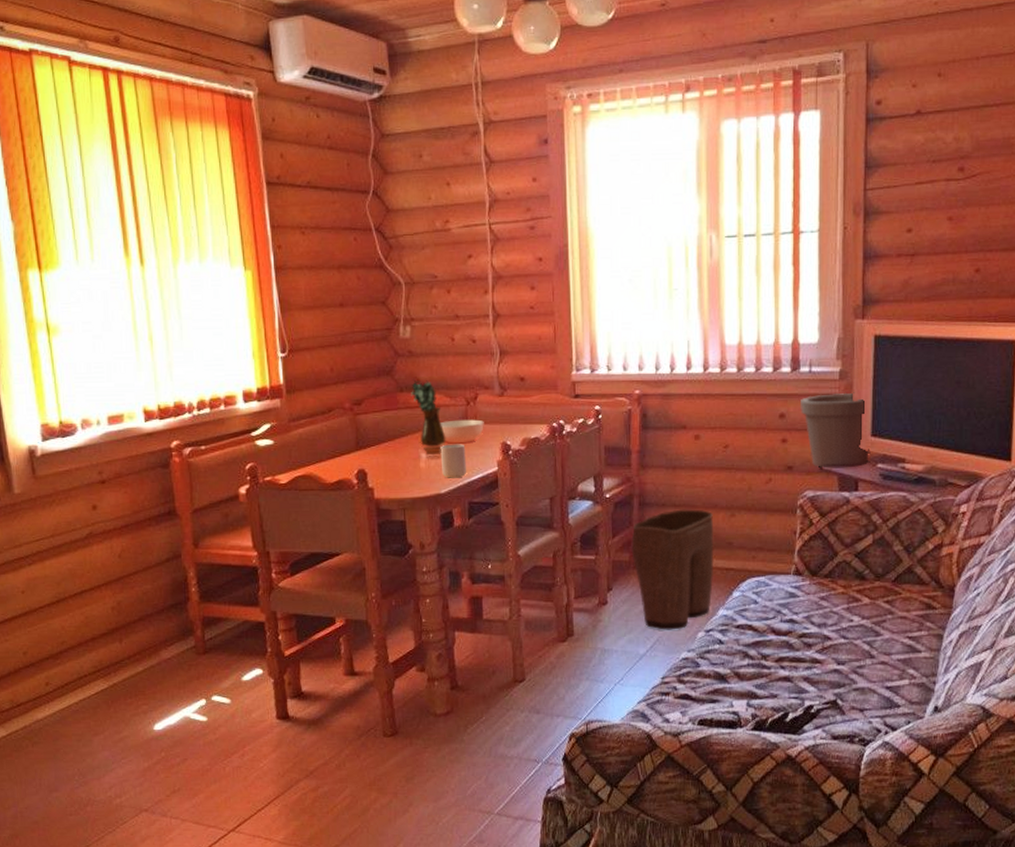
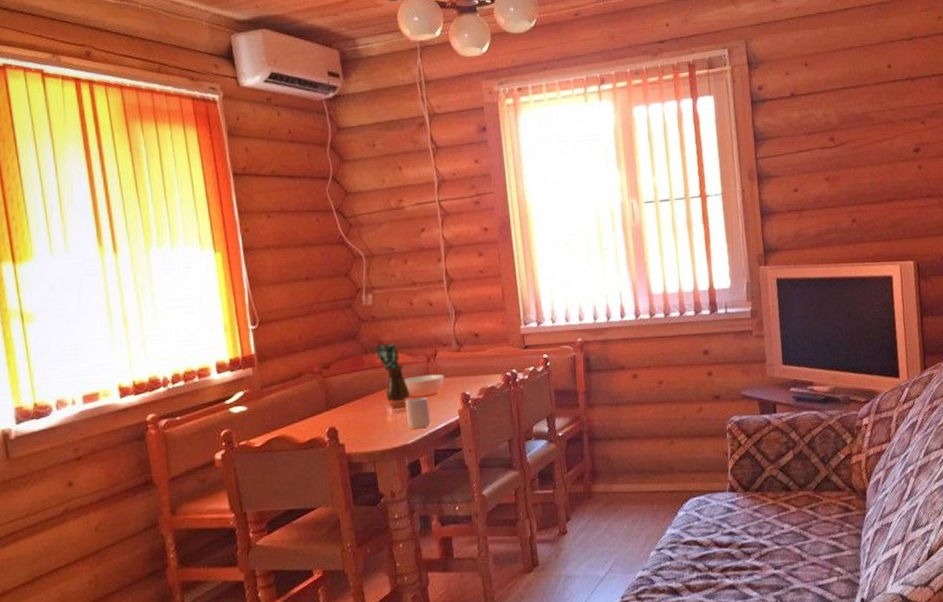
laundry basket: present [631,509,714,630] -> none [584,440,660,553]
flower pot: present [801,392,869,469] -> none [720,328,783,396]

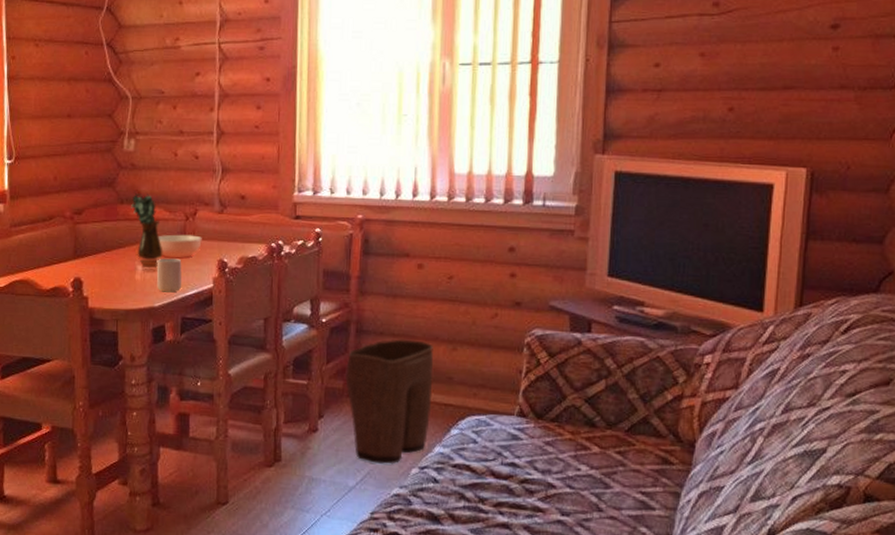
laundry basket: none [584,440,660,553] -> present [345,339,434,465]

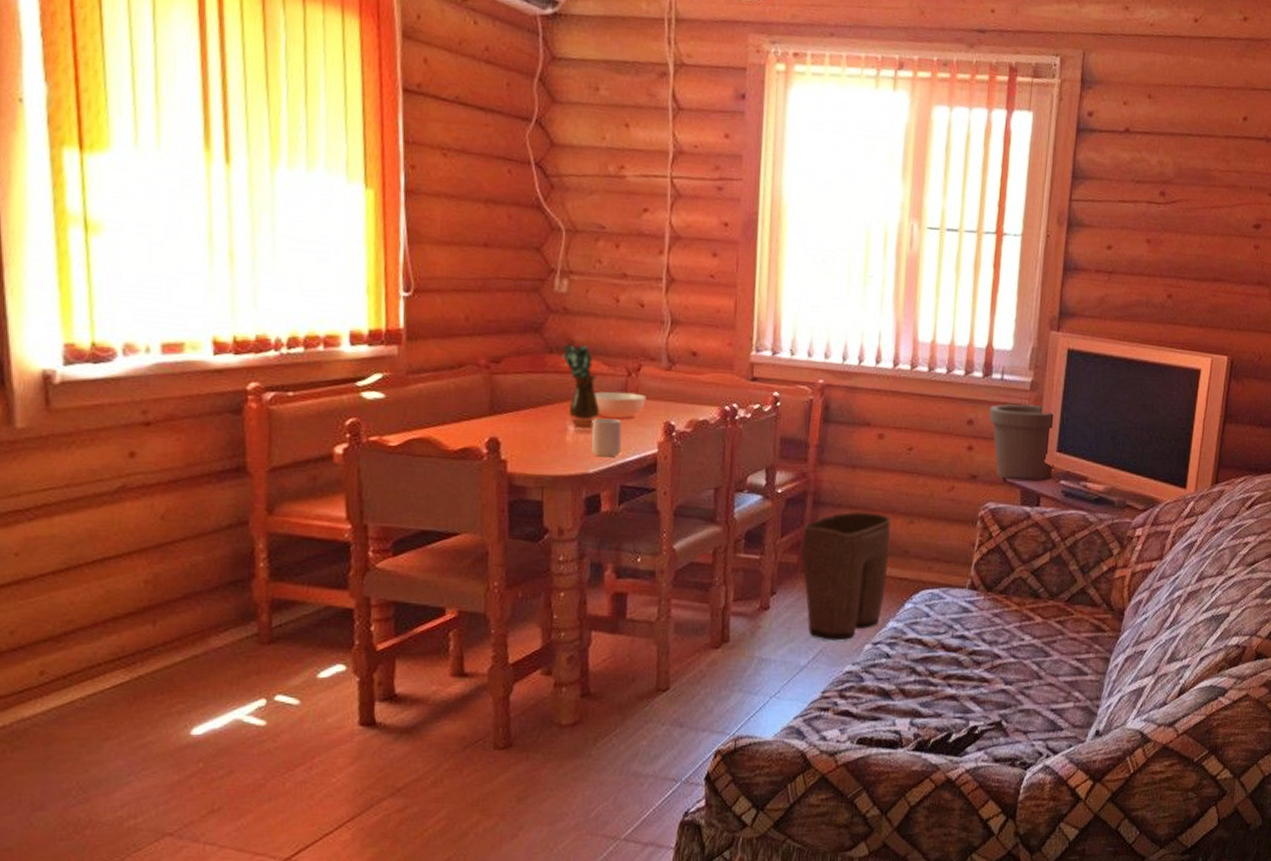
flower pot: none [532,229,605,308] -> present [989,404,1054,482]

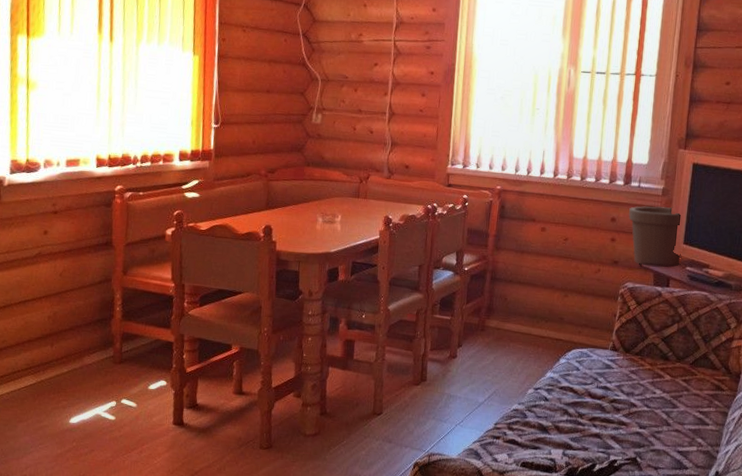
vase: present [562,339,600,429] -> none [316,156,340,220]
cup: present [591,418,622,458] -> none [333,212,355,241]
bowl: present [594,391,646,420] -> none [336,193,373,214]
laundry basket: present [800,511,891,641] -> none [480,286,550,386]

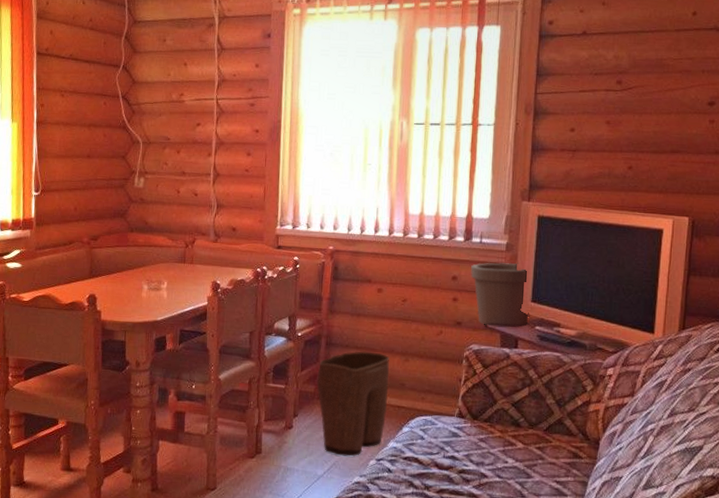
laundry basket: none [480,286,550,386] -> present [316,351,390,457]

